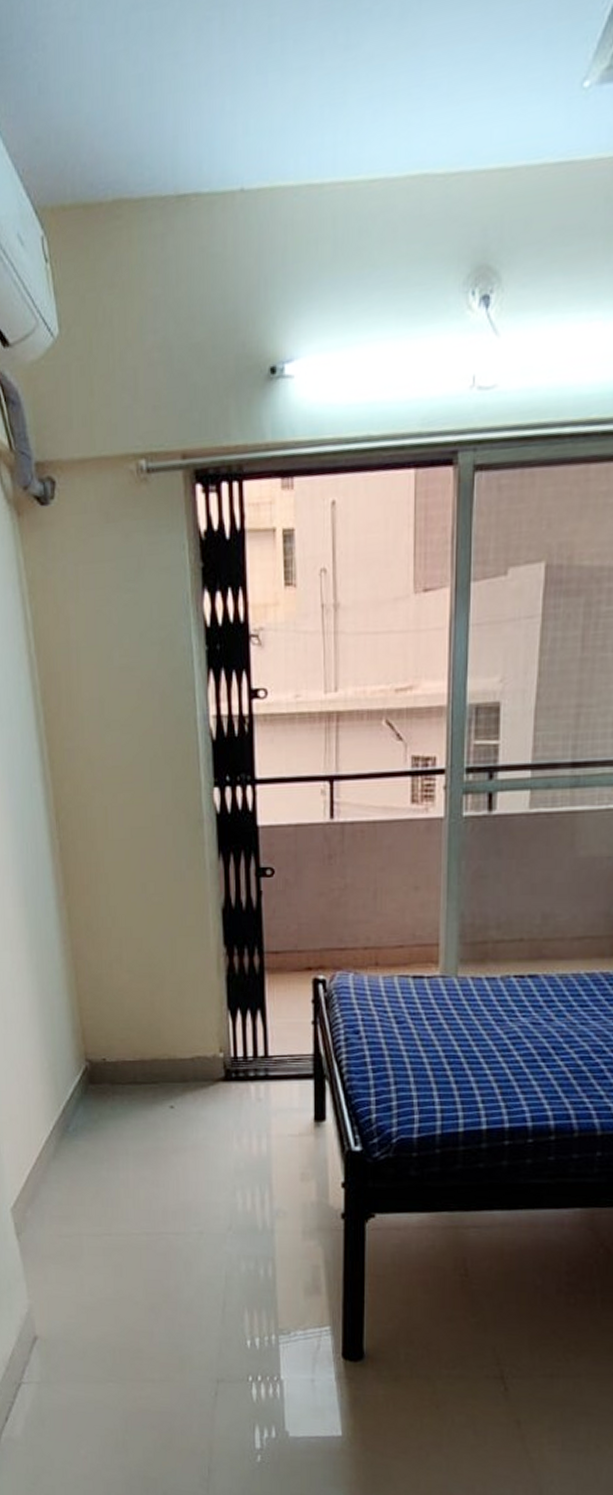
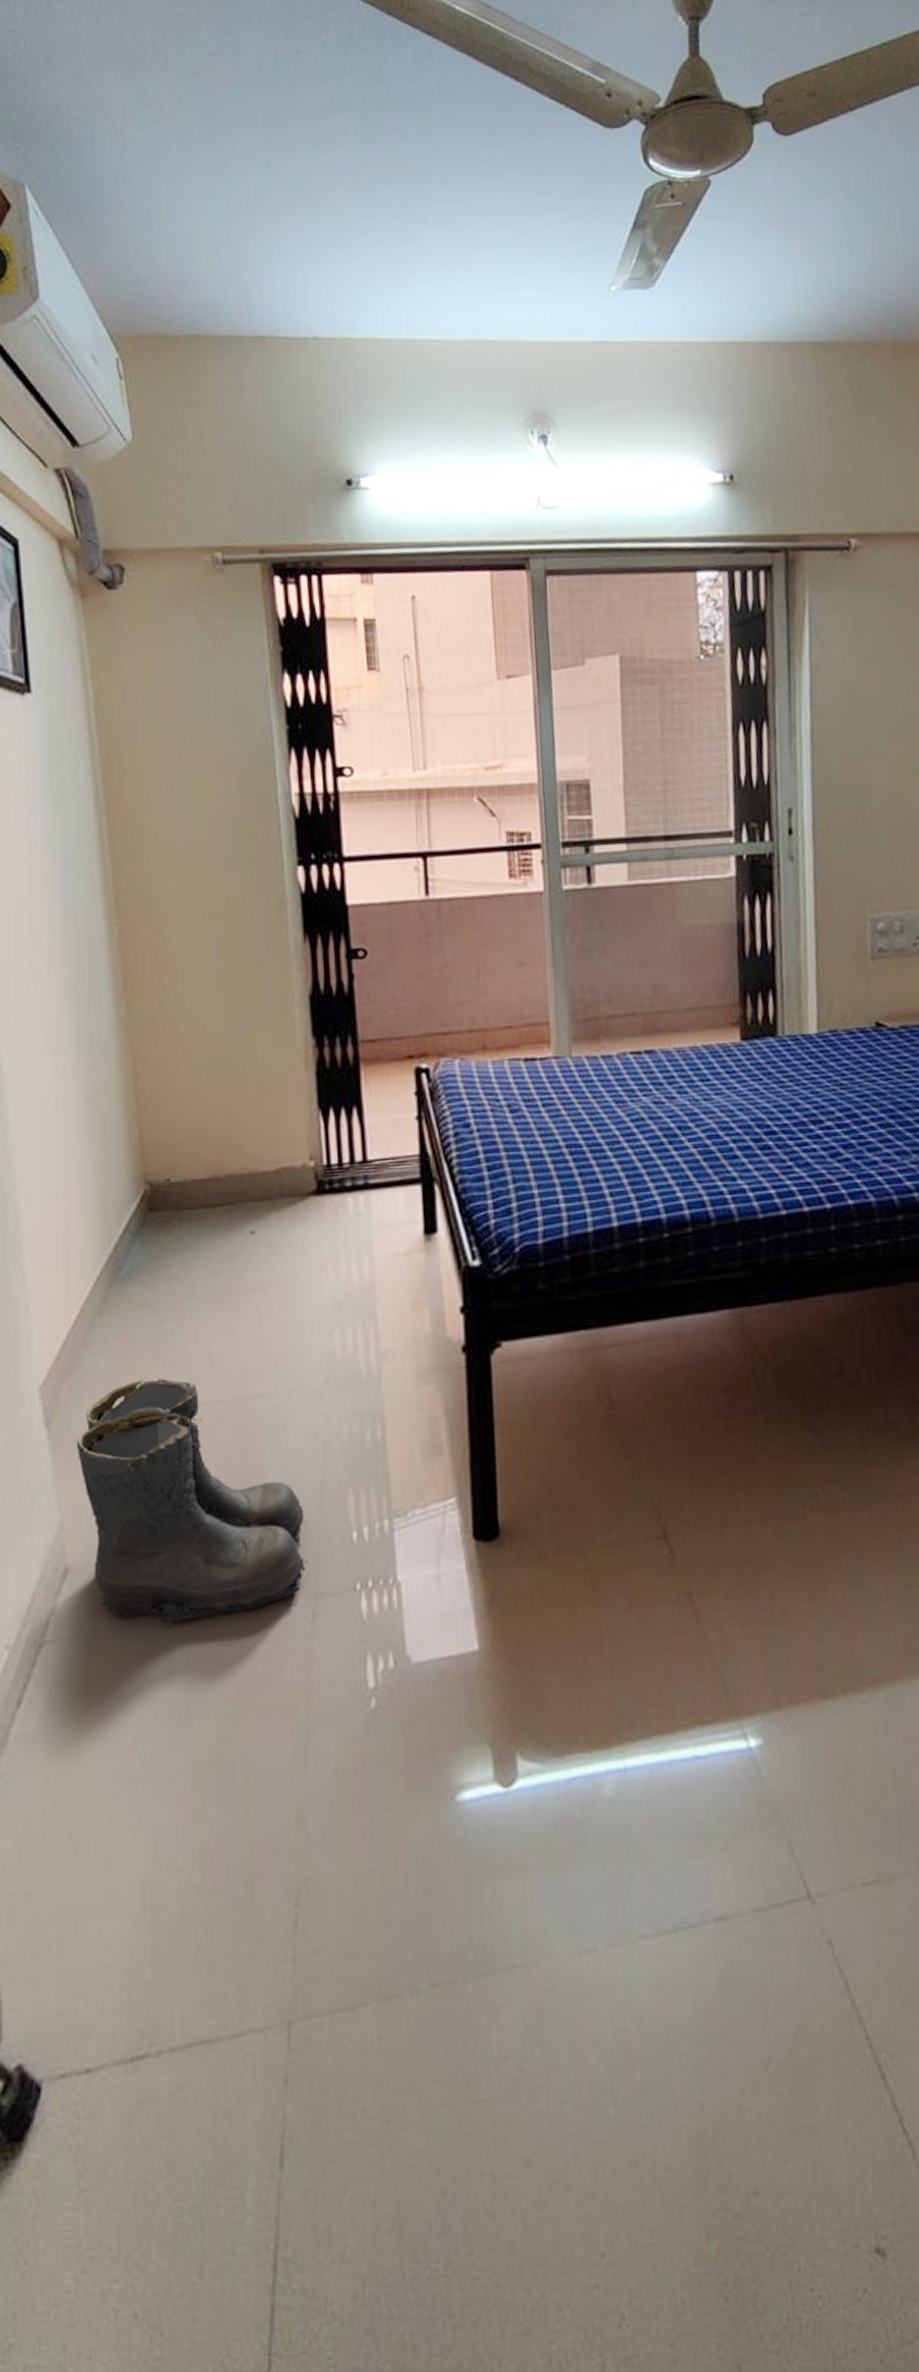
boots: none [39,1211,212,1384] -> present [76,1379,308,1623]

